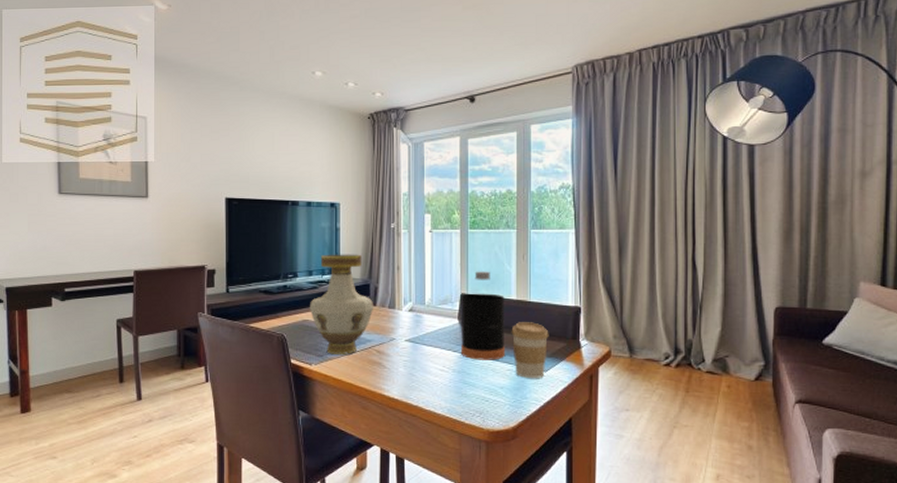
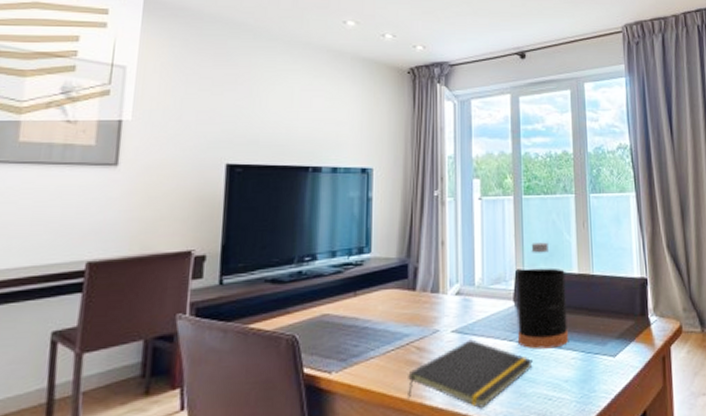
vase: present [309,254,374,354] -> none [330,228,414,357]
notepad: none [370,348,473,402] -> present [408,339,533,408]
coffee cup: present [511,322,549,378] -> none [574,299,616,366]

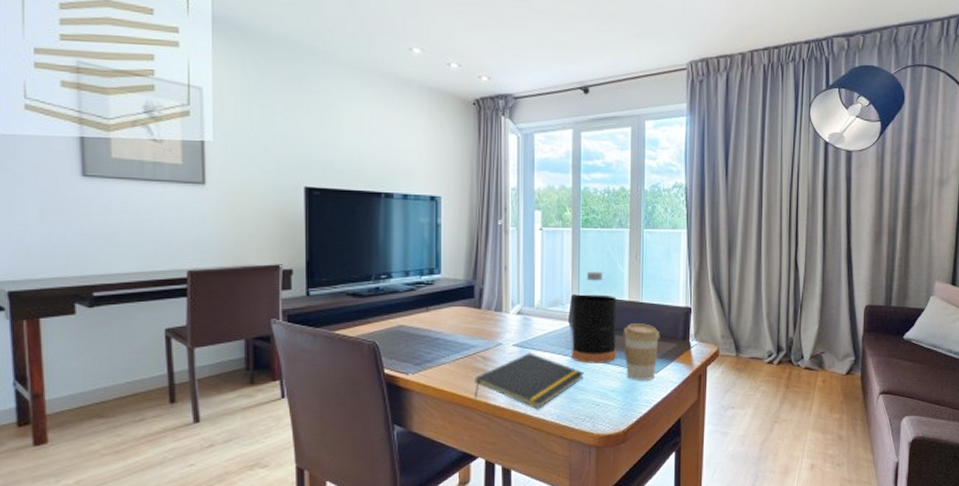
coffee cup: none [574,299,616,366] -> present [623,323,660,380]

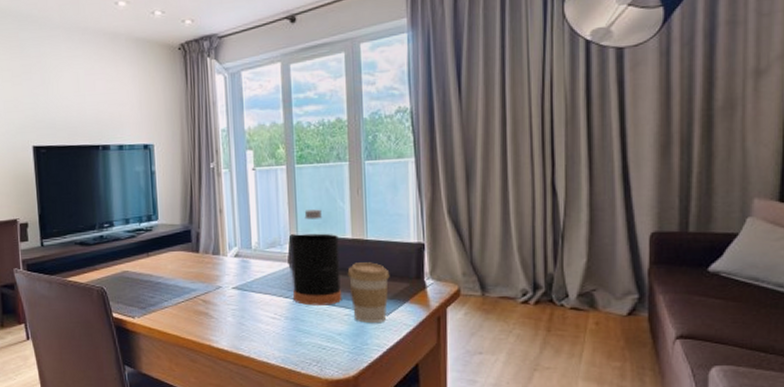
notepad: present [474,352,584,409] -> none [197,295,308,352]

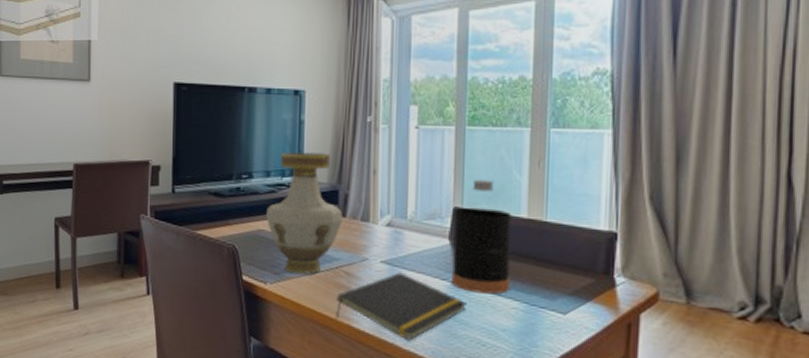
vase: none [128,198,197,306] -> present [265,152,344,274]
notepad: none [197,295,308,352] -> present [336,272,467,340]
coffee cup: present [347,262,390,323] -> none [519,247,571,322]

